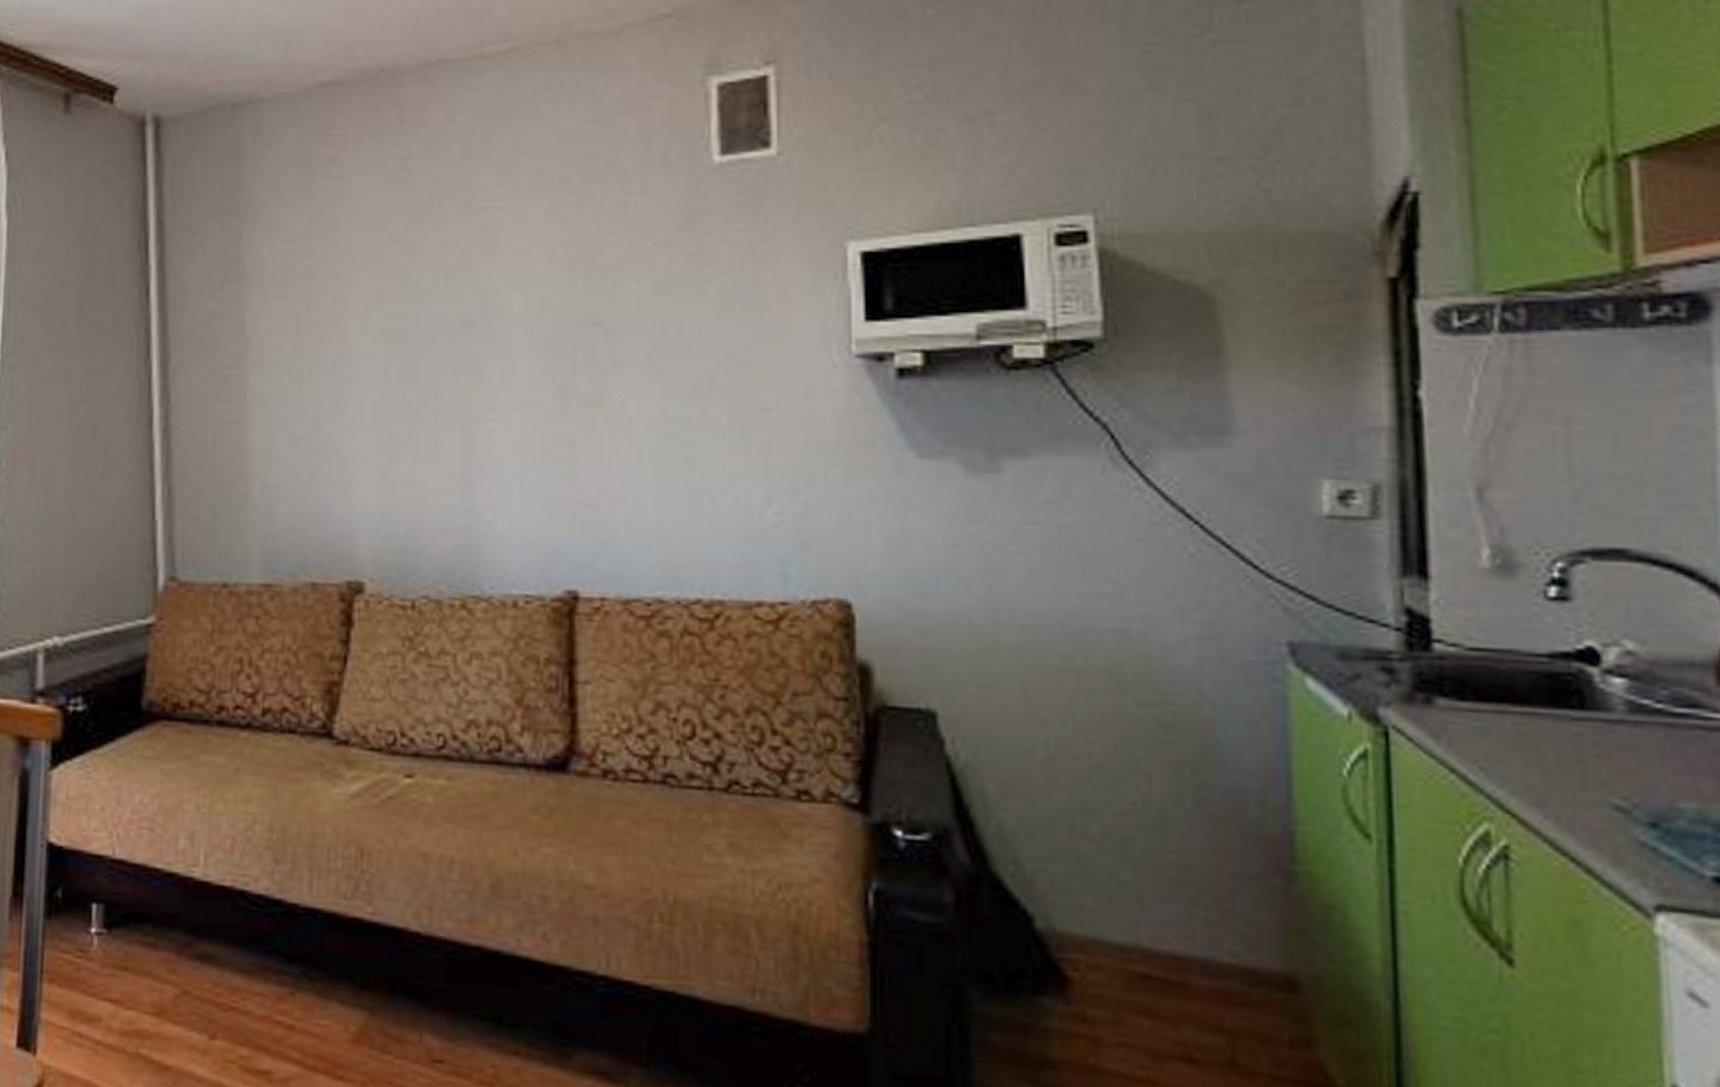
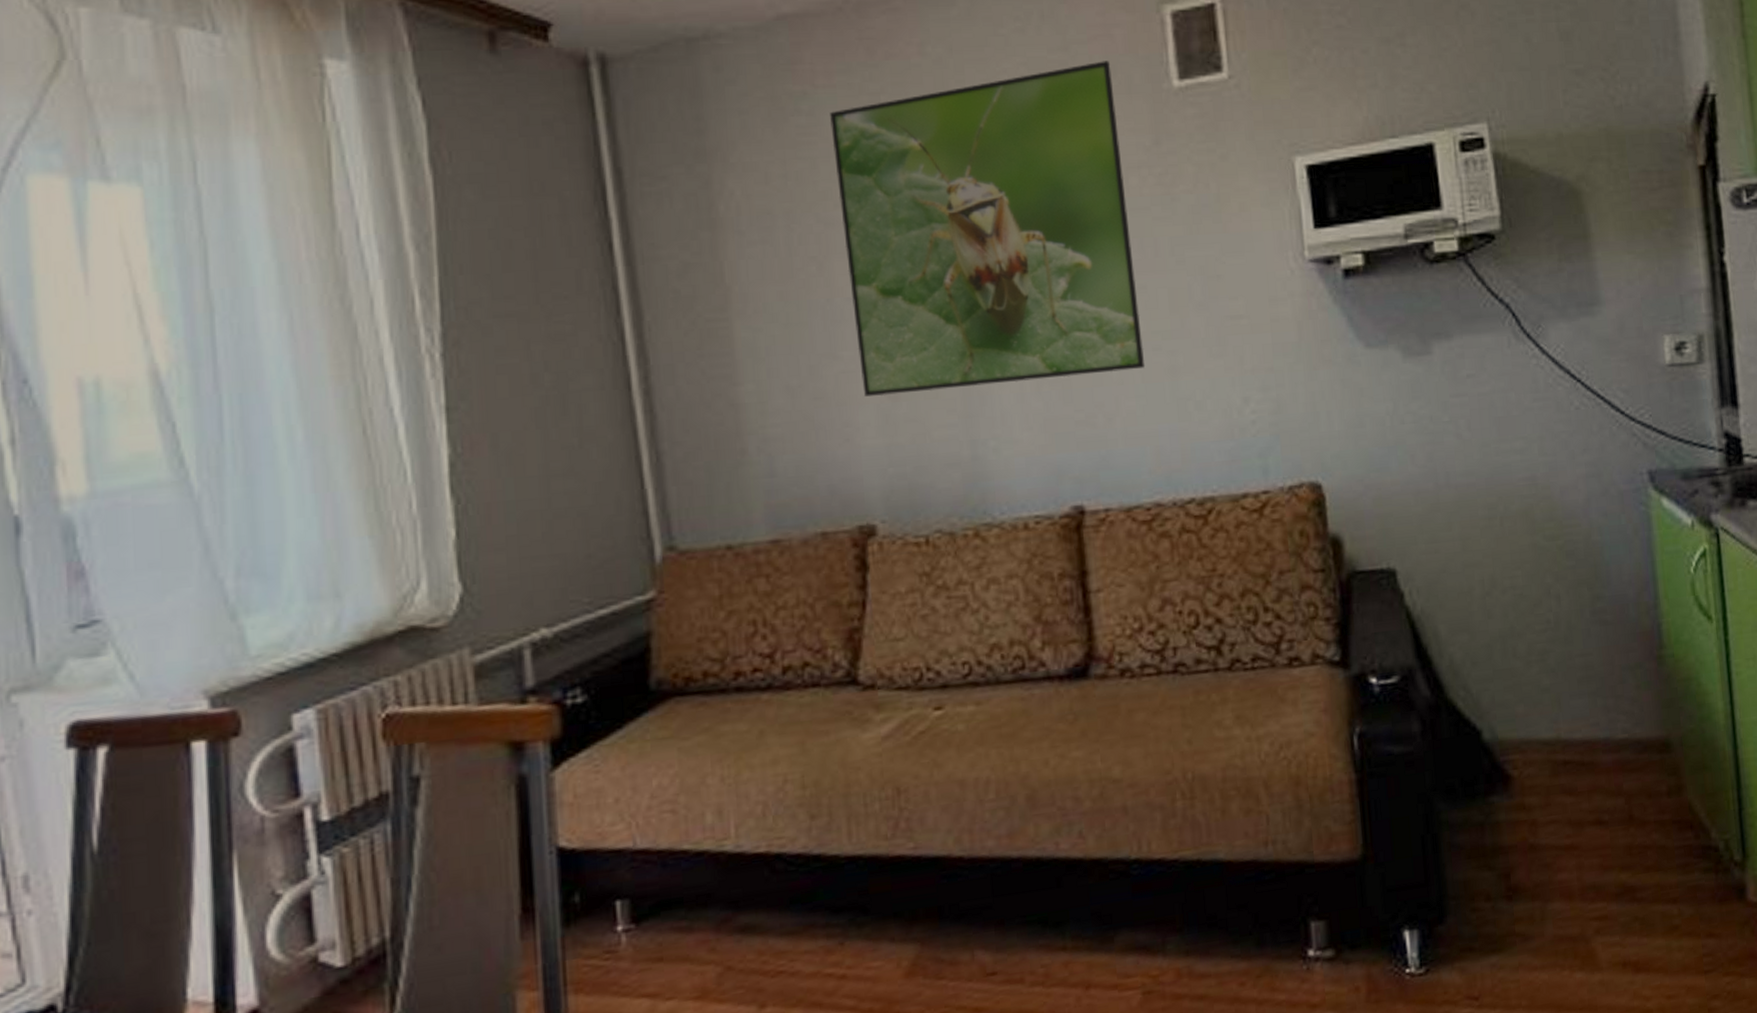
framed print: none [356,133,658,456] -> present [830,61,1146,397]

